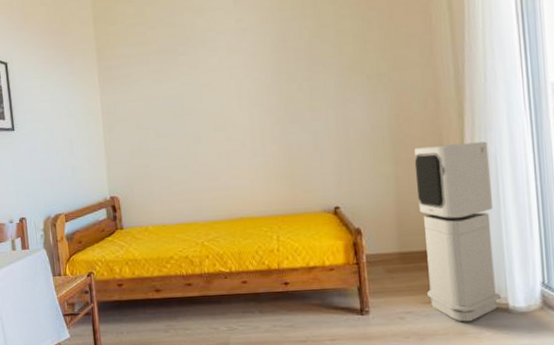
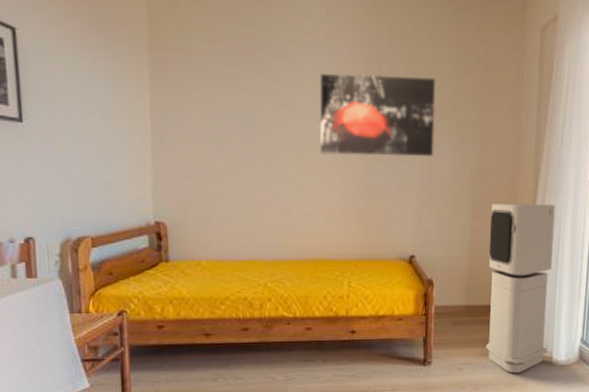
wall art: none [233,38,347,123] -> present [319,73,436,156]

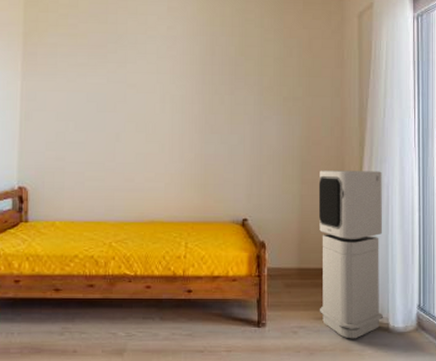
wall art: present [319,73,436,156] -> none [160,58,264,128]

